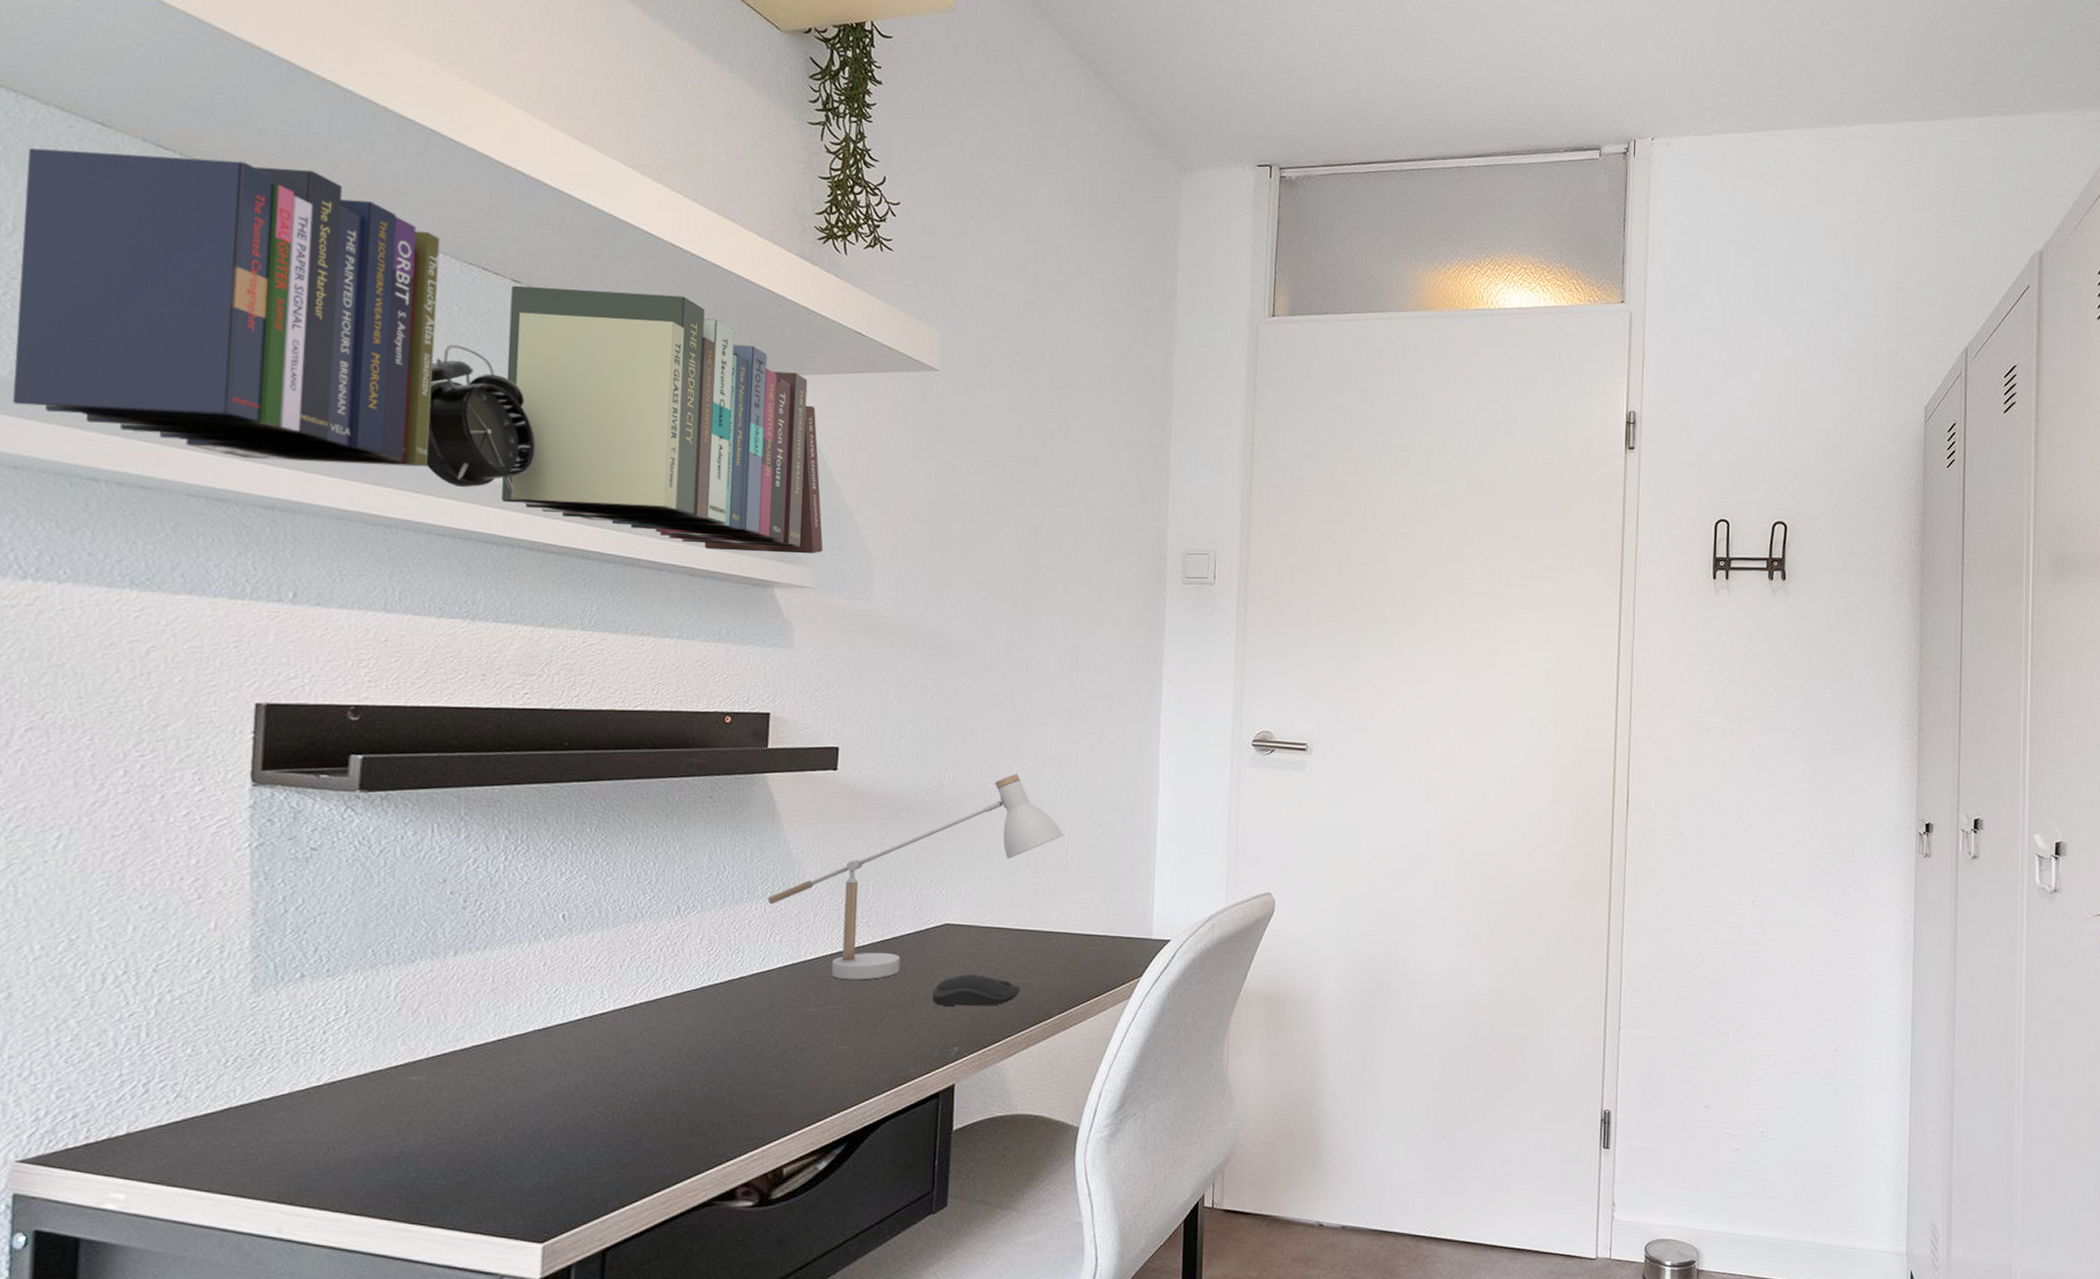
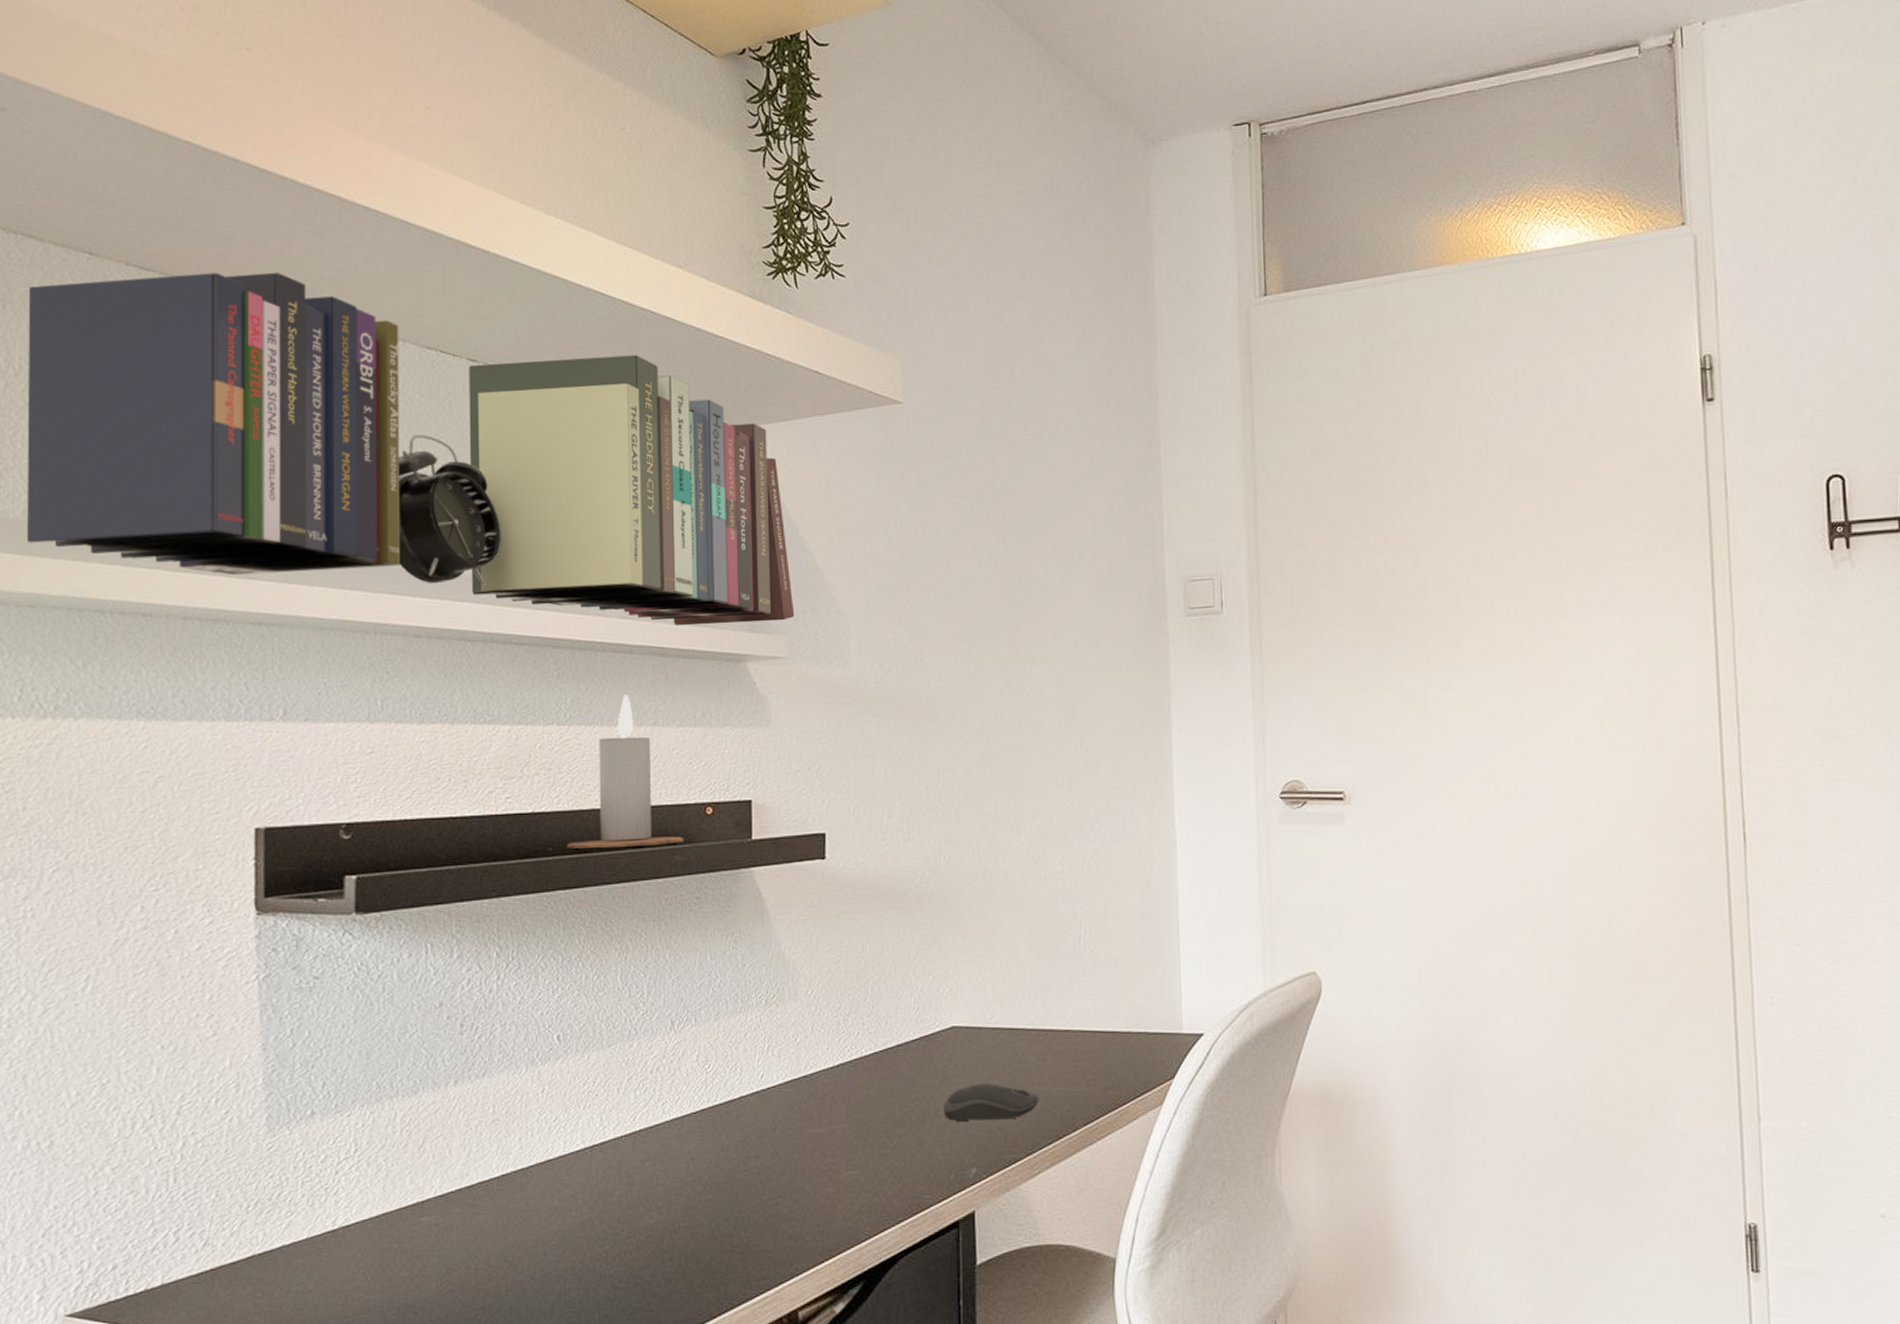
candle: none [584,608,702,747] -> present [567,695,685,849]
desk lamp: present [768,773,1064,981] -> none [763,849,1074,1096]

